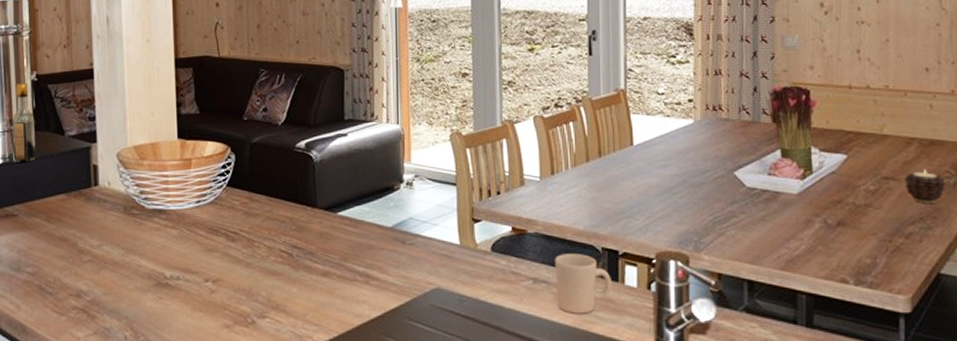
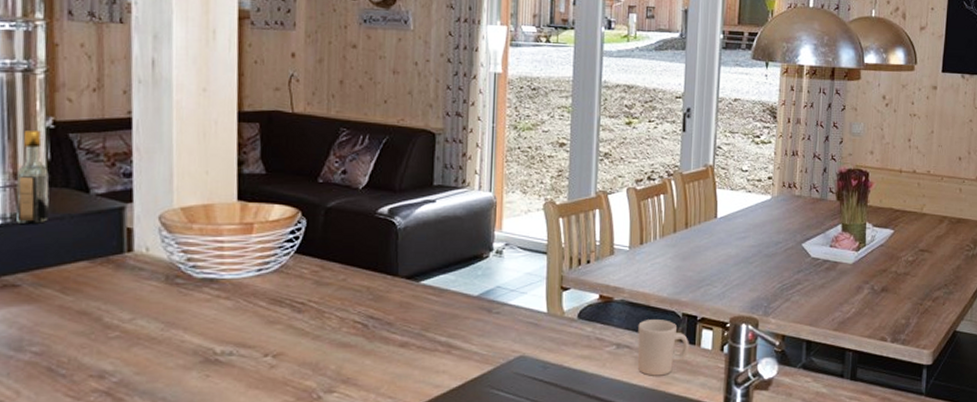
candle: present [904,169,947,204] -> none [936,243,967,273]

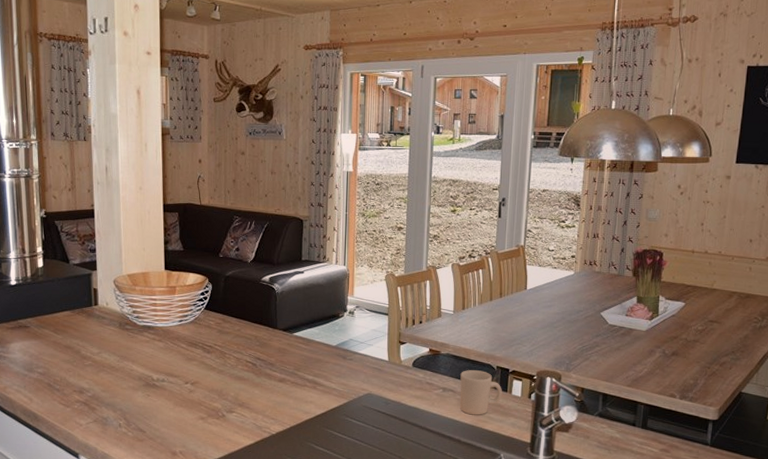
bottle: present [16,129,50,224] -> none [24,218,44,284]

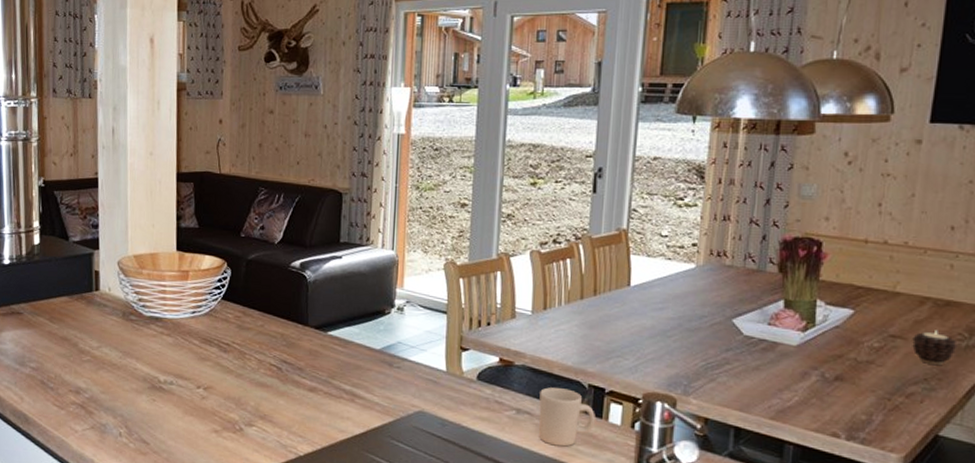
candle: none [724,316,754,342] -> present [912,330,958,366]

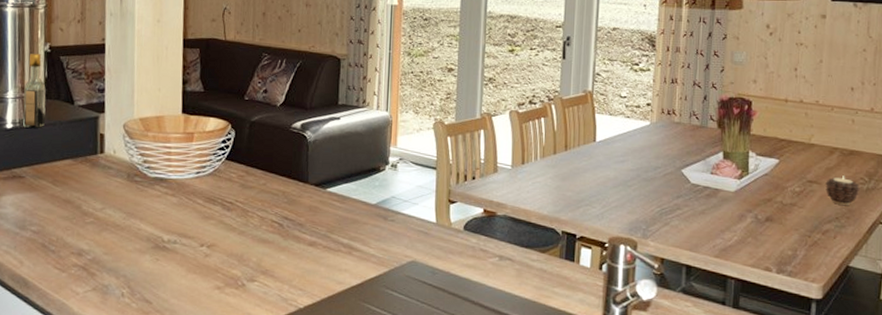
bottle: none [19,187,41,264] -> present [23,53,46,128]
mug: present [538,387,595,447] -> none [519,235,568,289]

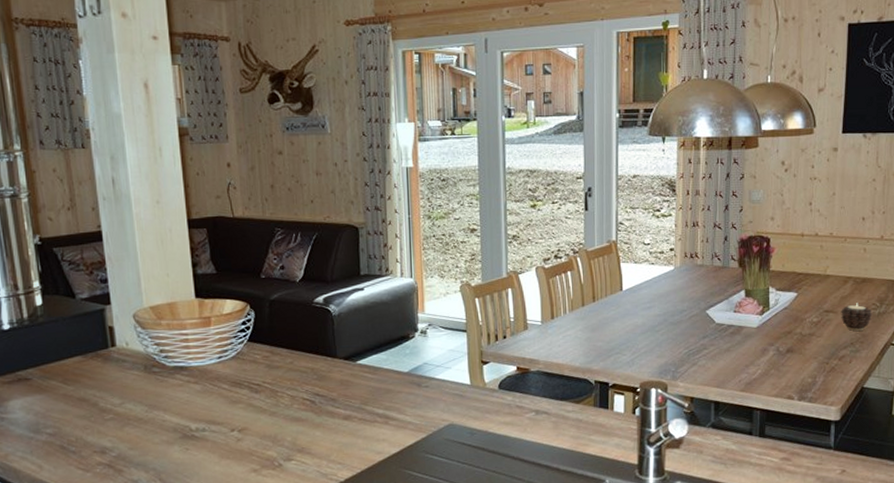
bottle: present [23,53,46,128] -> none [16,246,46,327]

